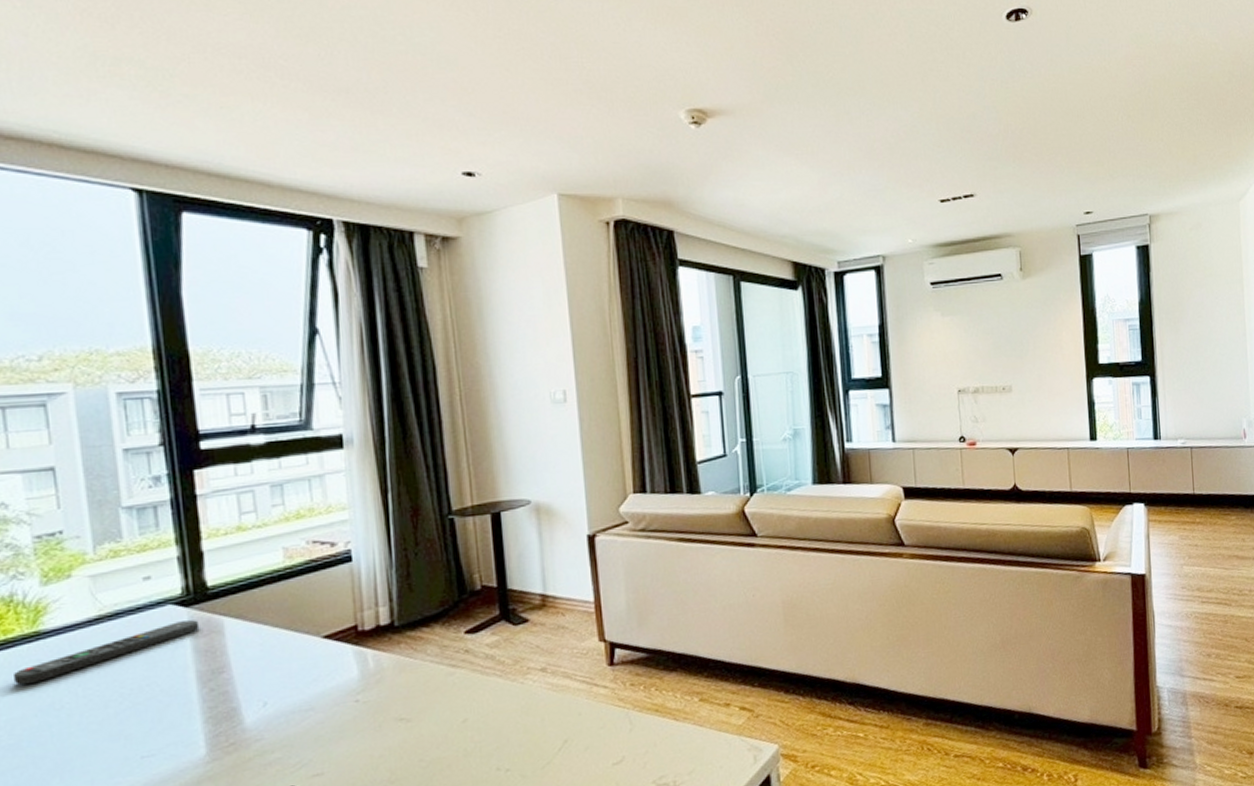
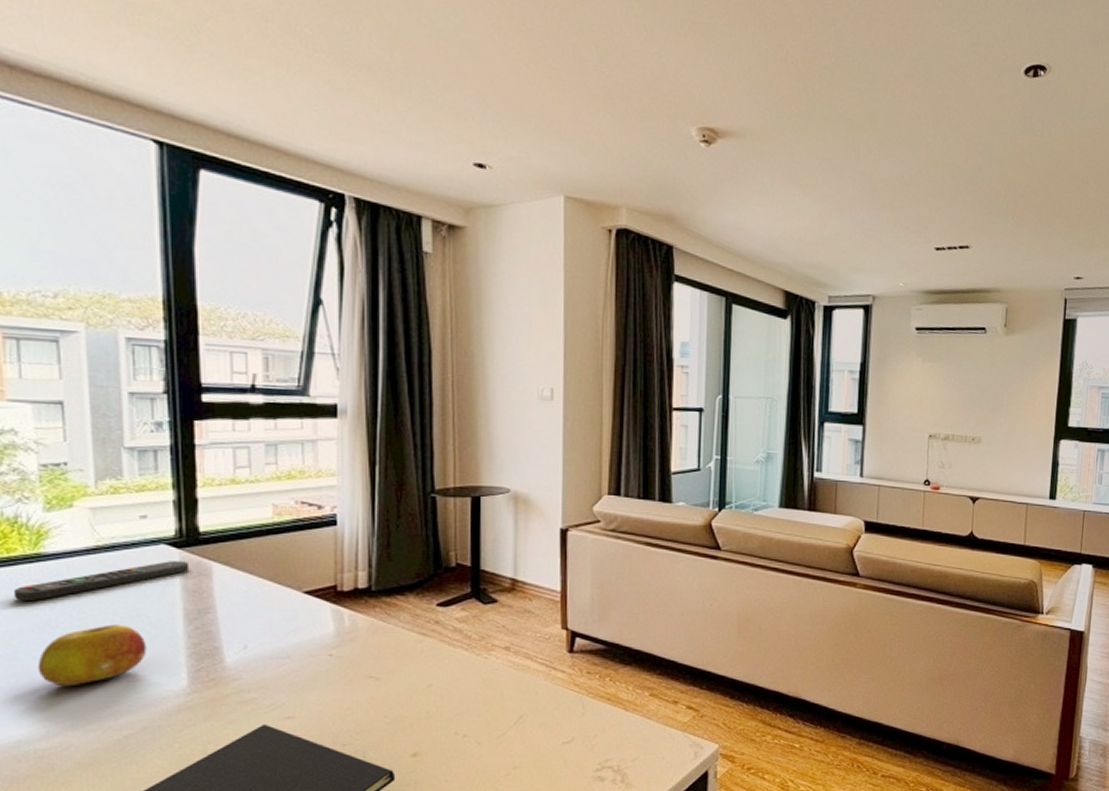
fruit: none [43,696,160,773] -> present [37,624,147,687]

